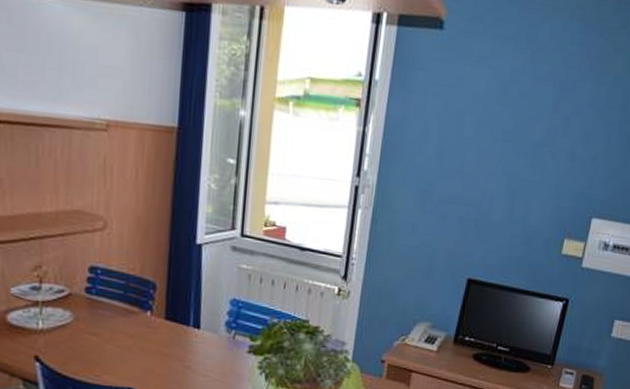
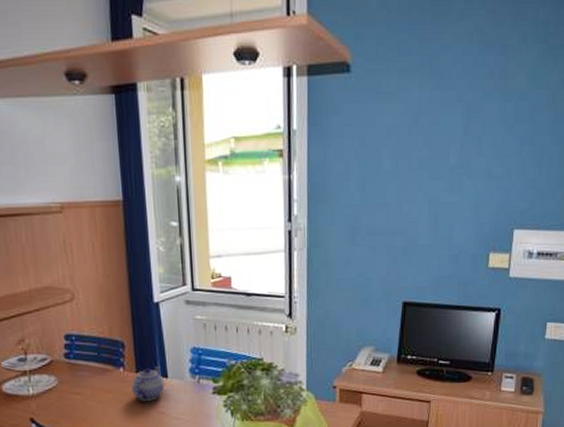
teapot: none [157,314,195,352] -> present [131,367,165,401]

